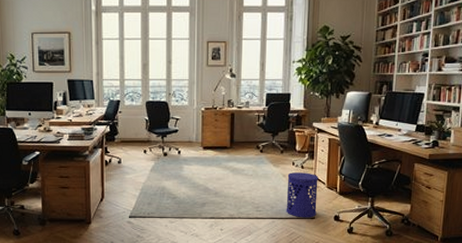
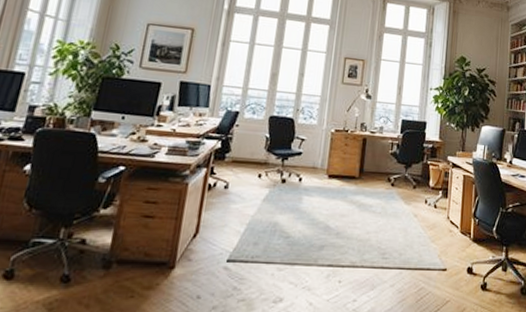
waste bin: present [286,172,318,218] -> none [415,212,452,270]

